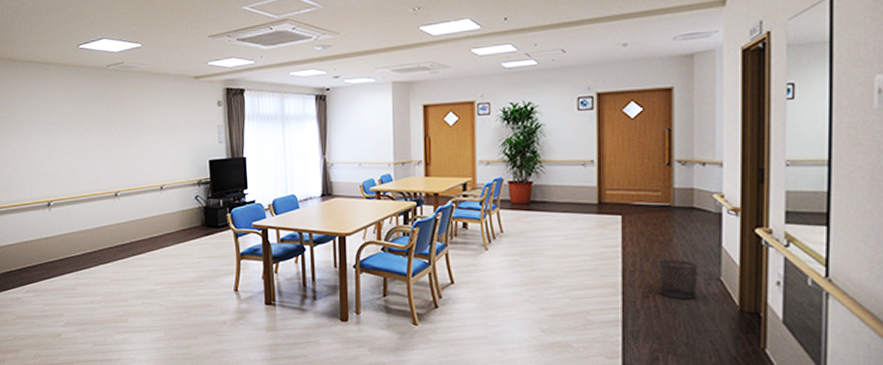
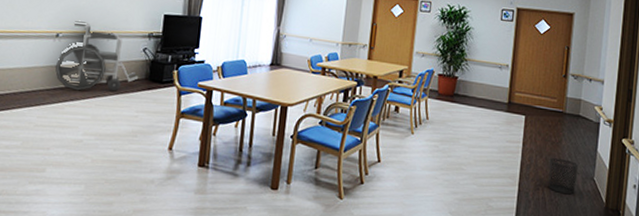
wheelchair: none [119,178,196,244] -> present [55,21,139,92]

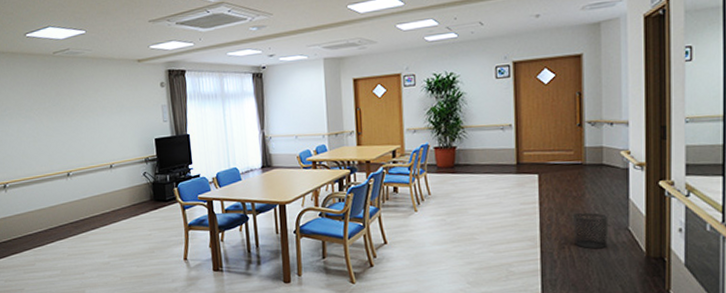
wheelchair: present [55,21,139,92] -> none [72,158,145,220]

